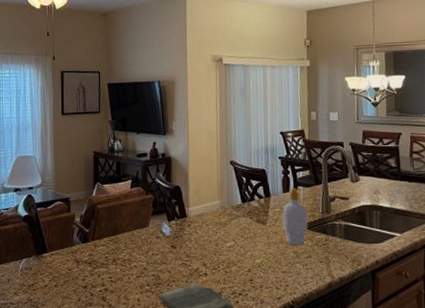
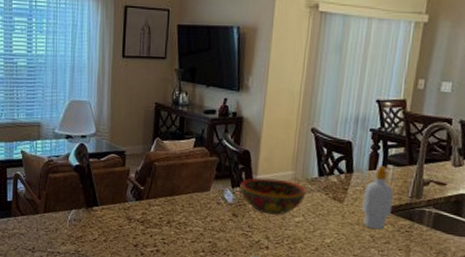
bowl: none [175,209,233,243] -> present [240,178,306,215]

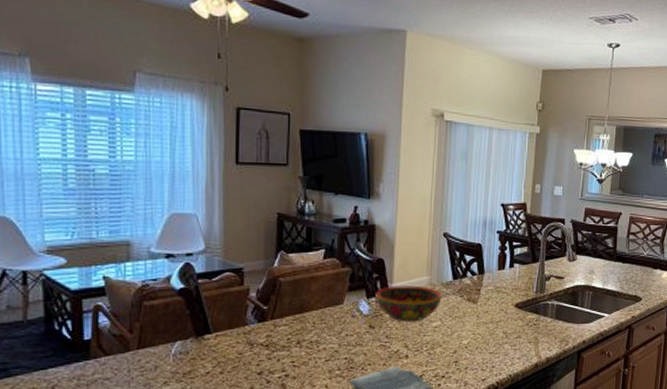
soap bottle: present [362,165,394,230] -> none [494,265,522,326]

